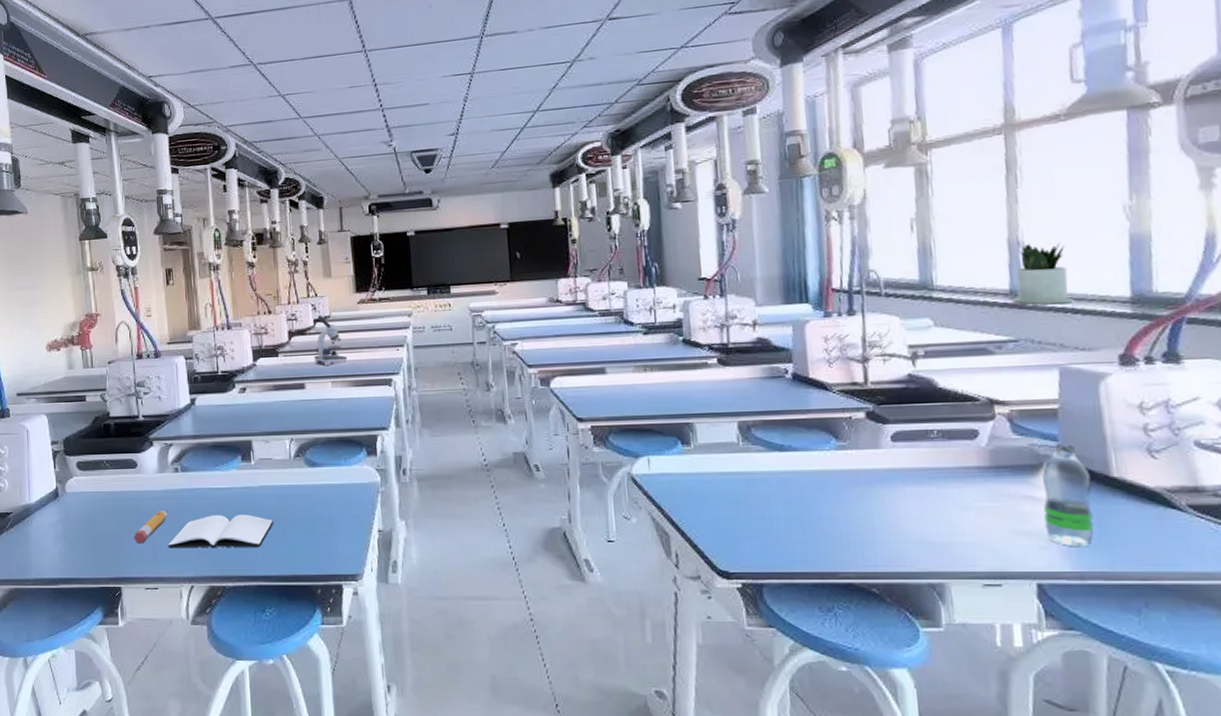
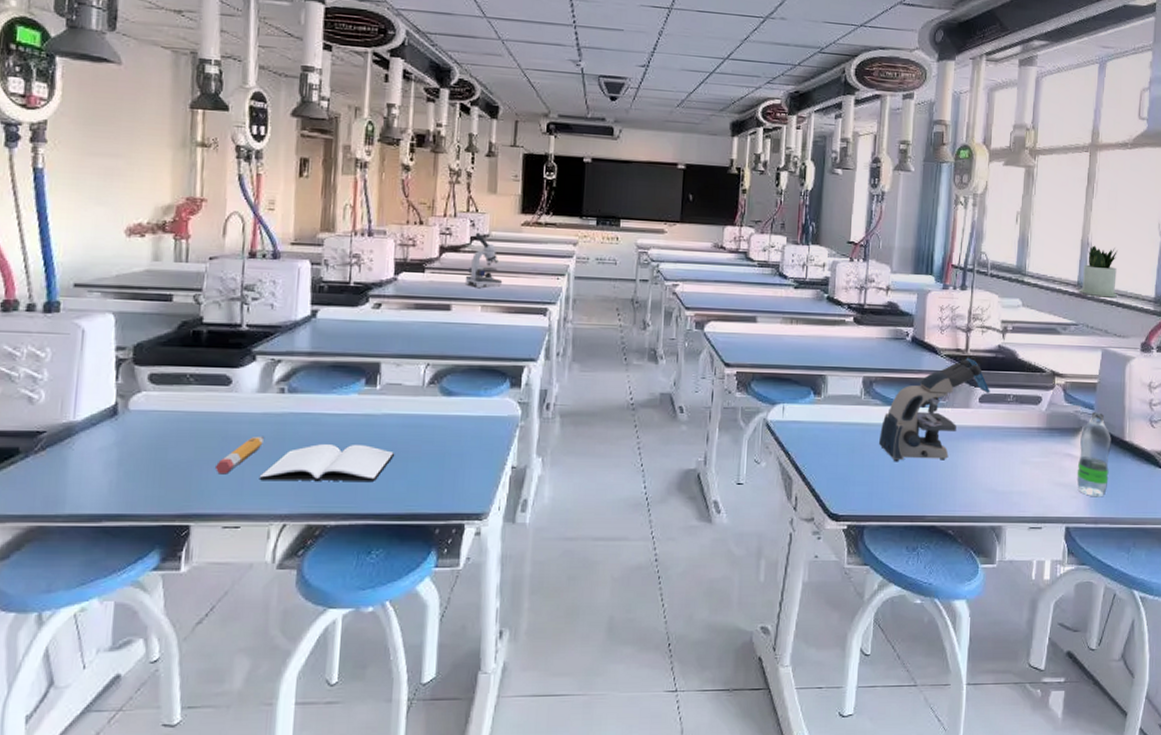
microscope: none [767,392,905,513] -> present [878,358,990,462]

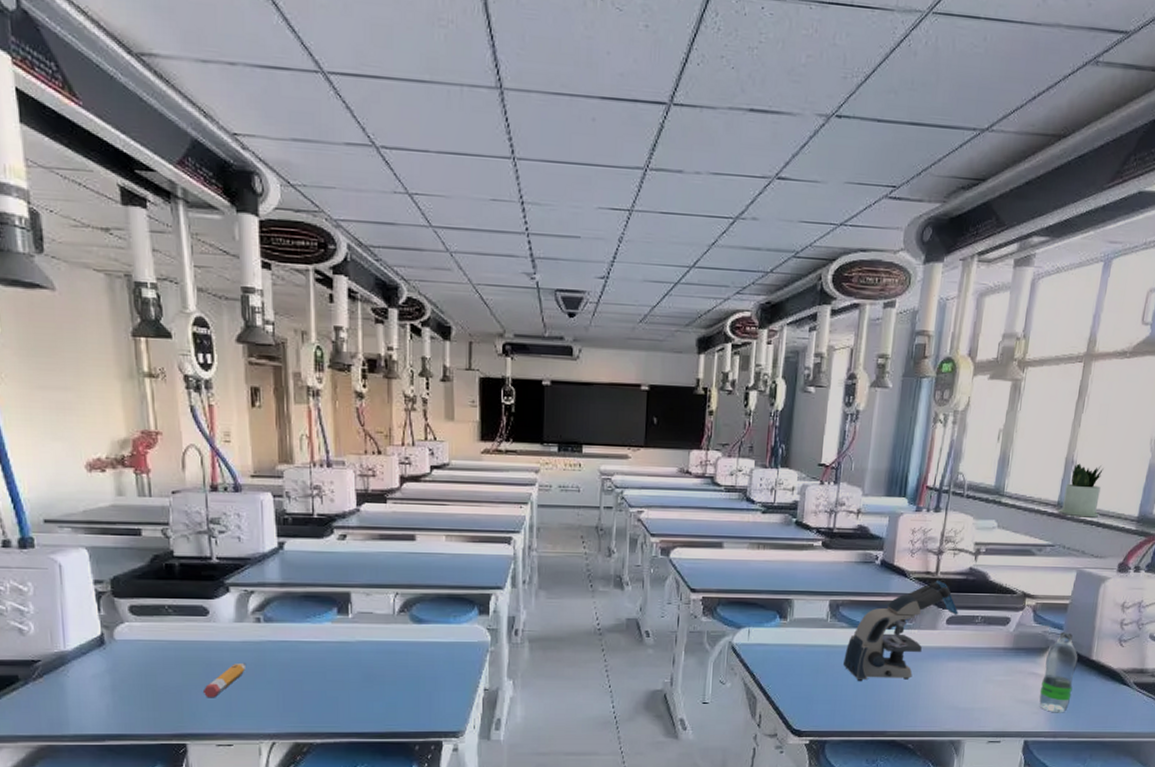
book: present [259,444,395,482] -> none [245,670,372,704]
microscope: present [466,232,502,289] -> none [429,461,464,519]

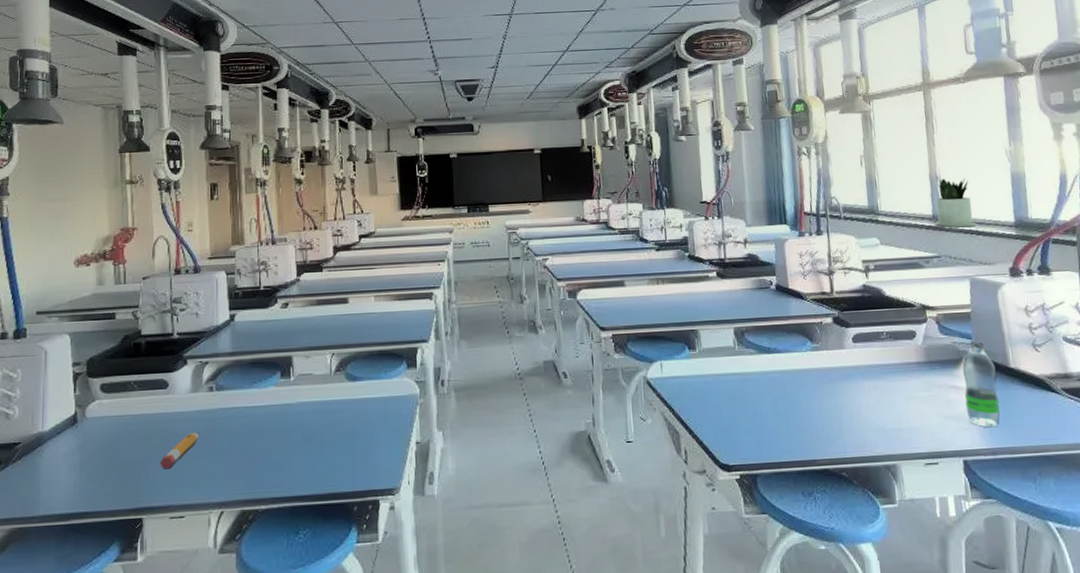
microscope: present [842,581,958,682] -> none [758,300,862,409]

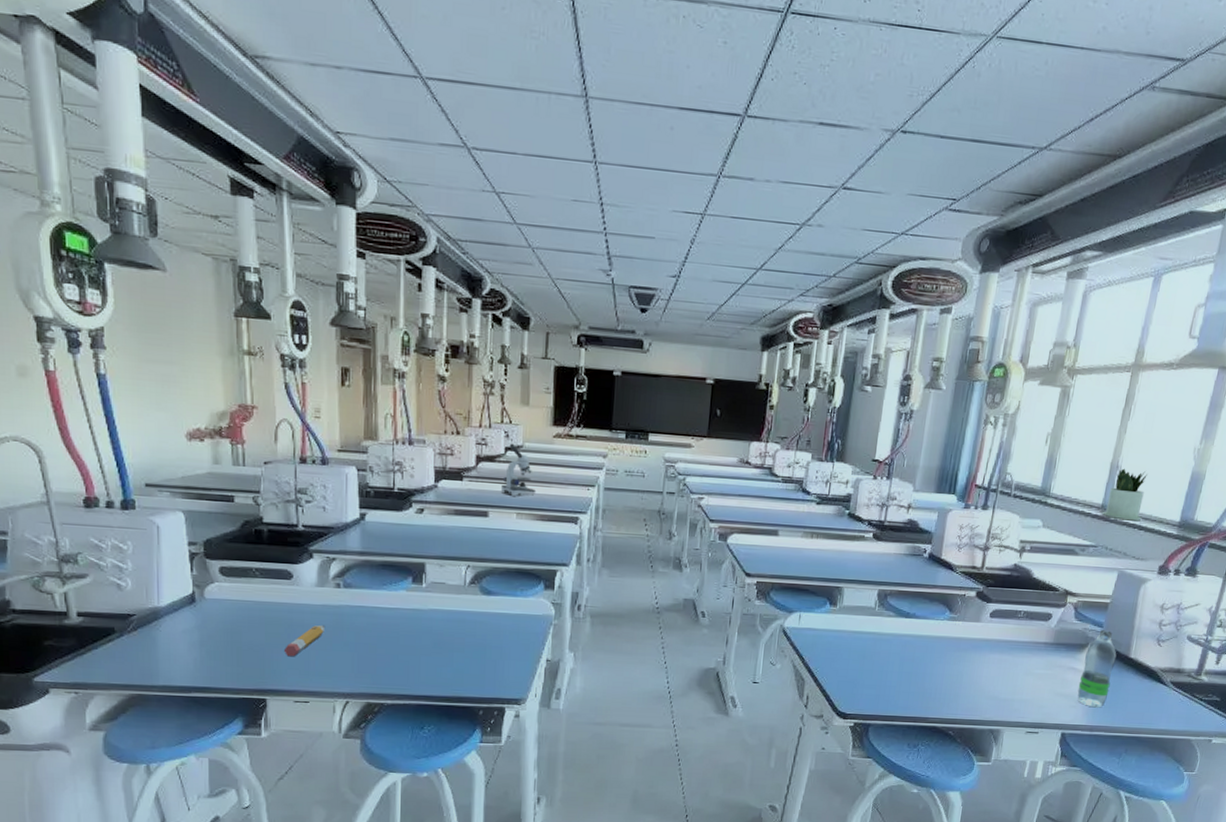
microscope: none [359,231,390,281] -> present [502,443,535,497]

